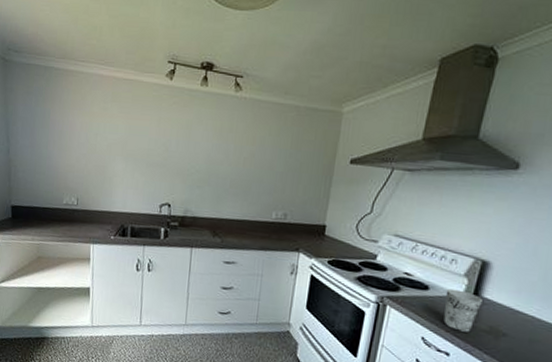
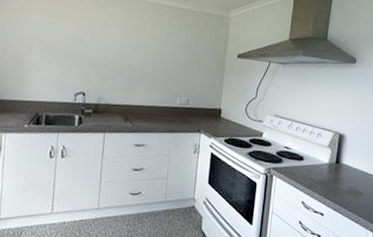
cup: present [443,288,482,333] -> none [316,158,343,195]

